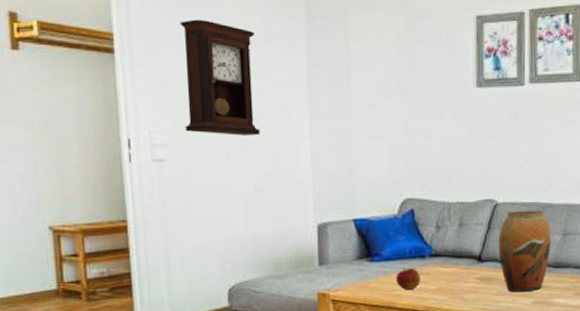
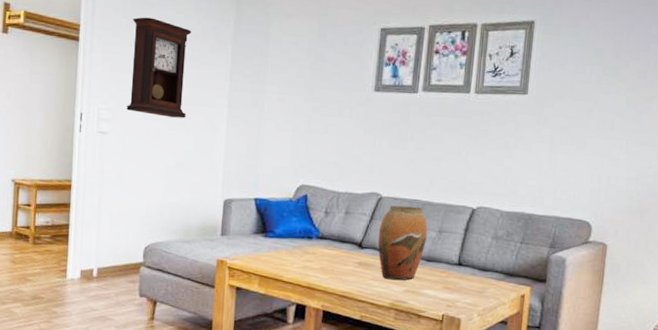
apple: present [396,268,421,290] -> none [285,246,307,266]

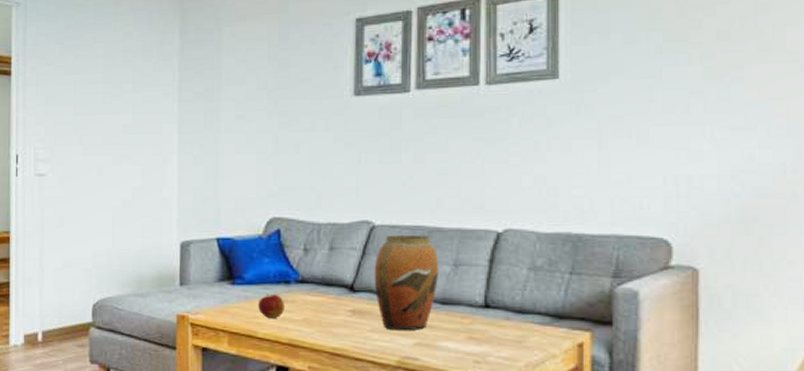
pendulum clock: present [126,17,191,119] -> none [65,40,132,151]
apple: none [285,246,307,266] -> present [258,293,286,318]

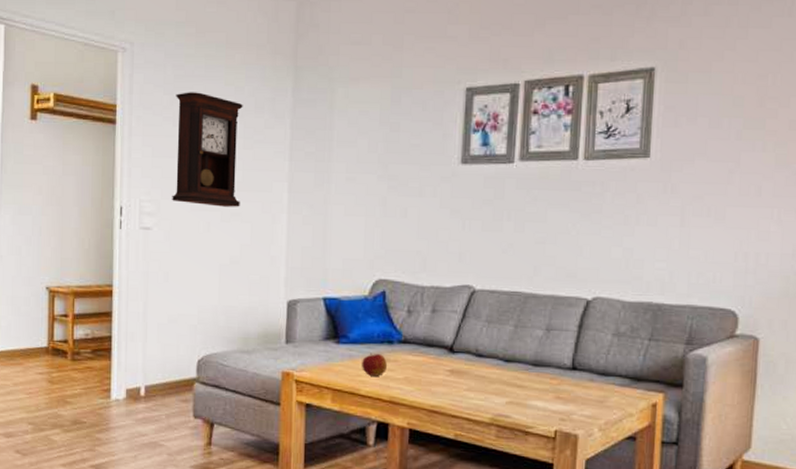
pendulum clock: none [65,40,132,151] -> present [172,92,243,207]
vase: present [374,235,438,331] -> none [472,300,532,391]

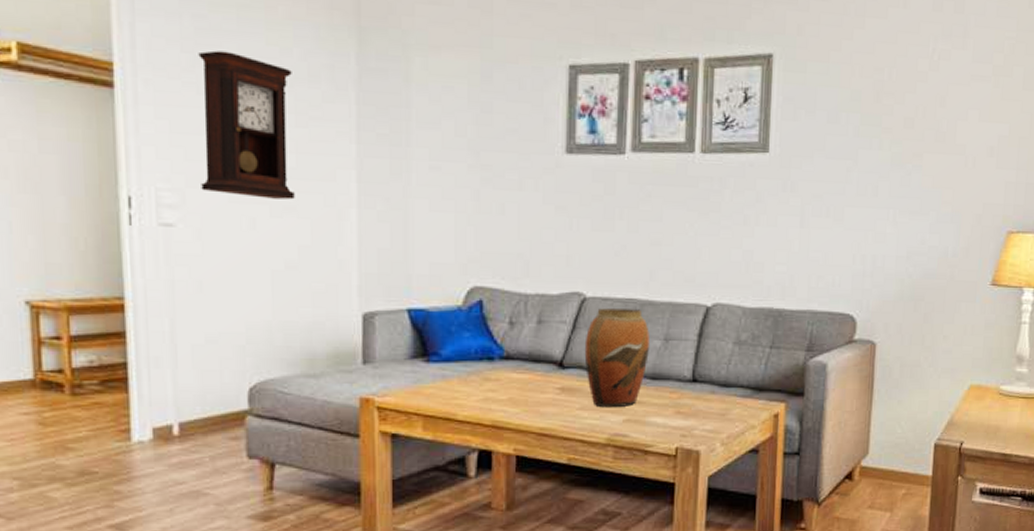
apple: present [362,352,388,376] -> none [458,371,489,398]
vase: none [472,300,532,391] -> present [584,308,649,408]

